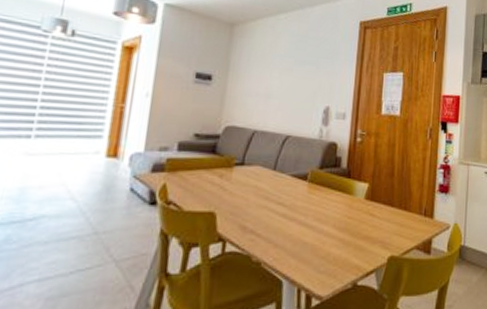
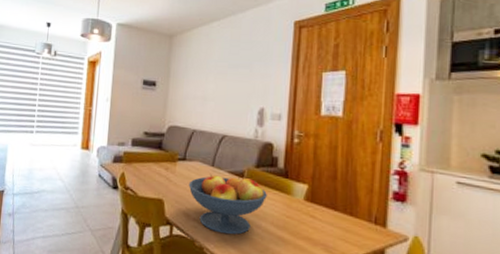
fruit bowl: none [246,179,330,244] -> present [188,174,267,235]

